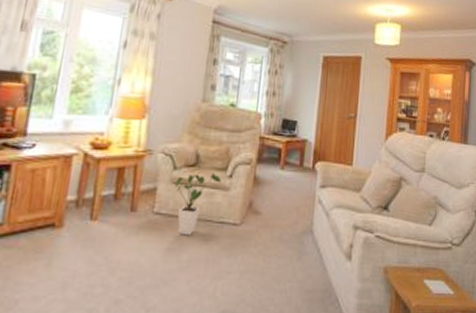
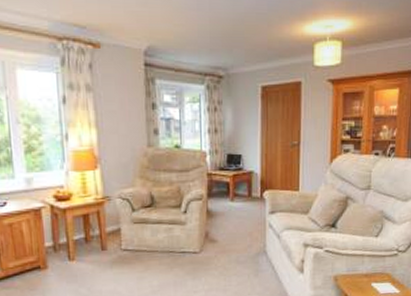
house plant: present [174,173,221,236] -> none [135,211,177,266]

